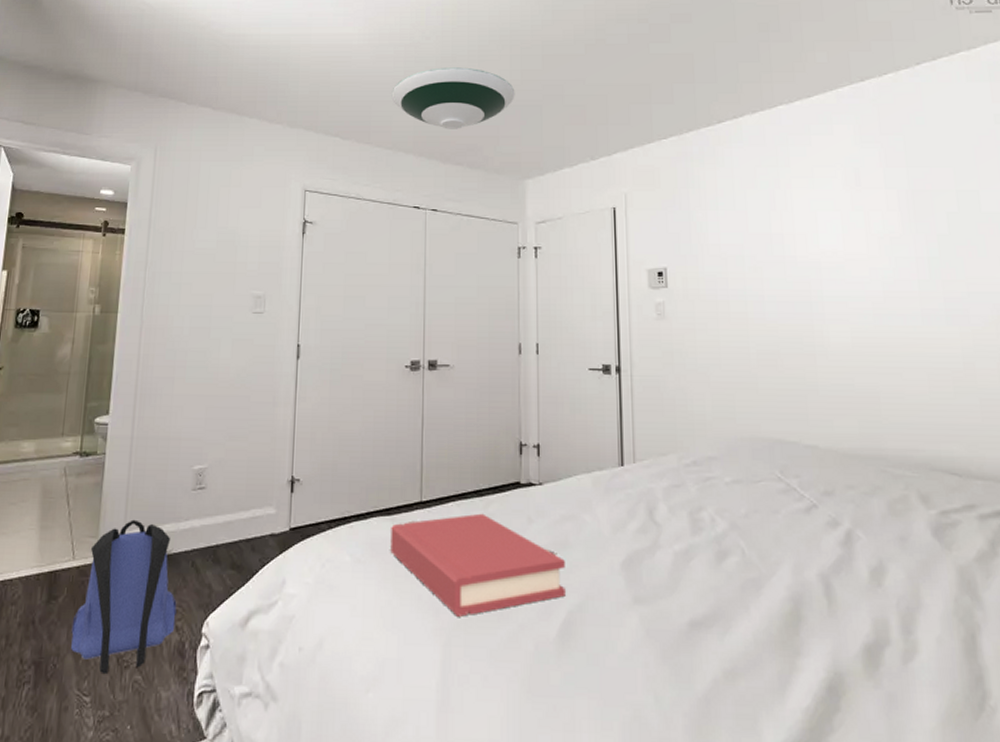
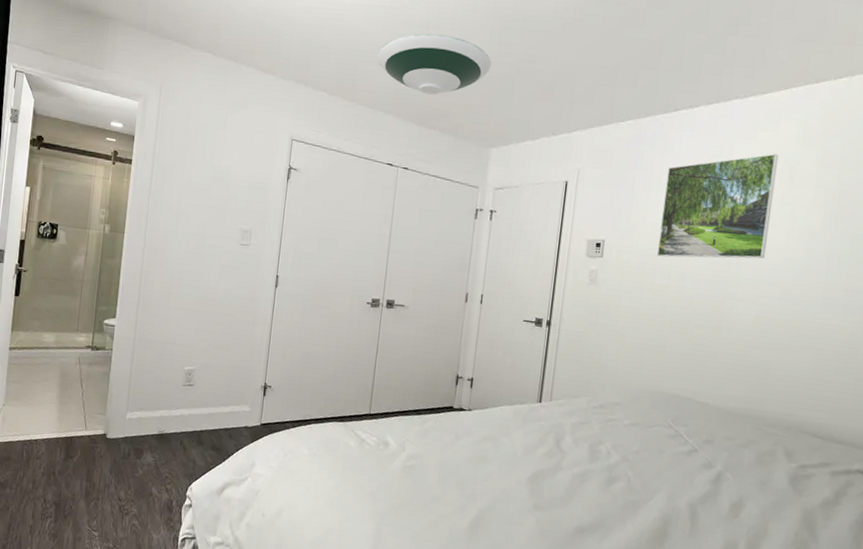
backpack: present [71,519,177,675] -> none [83,404,168,518]
hardback book: present [390,513,565,617] -> none [341,427,482,505]
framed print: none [723,157,847,280] -> present [656,153,779,259]

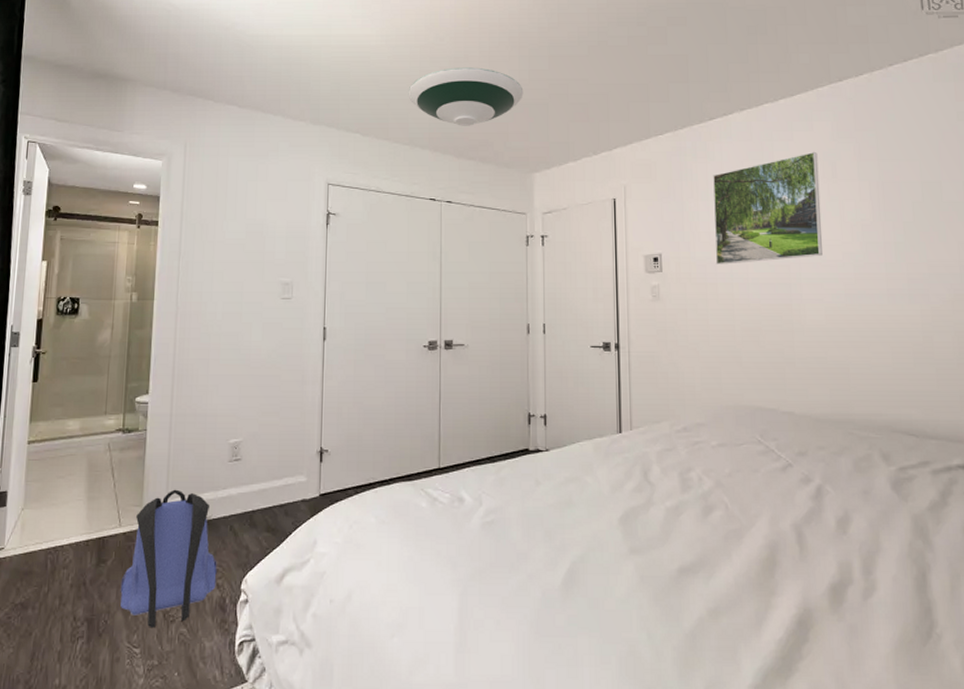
backpack: none [83,404,168,518] -> present [120,489,217,629]

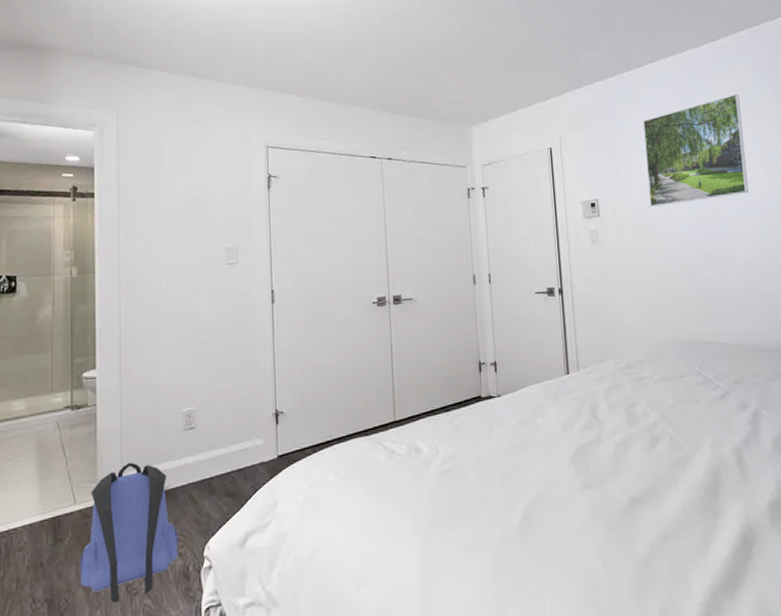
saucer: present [408,67,524,126] -> none [342,24,457,83]

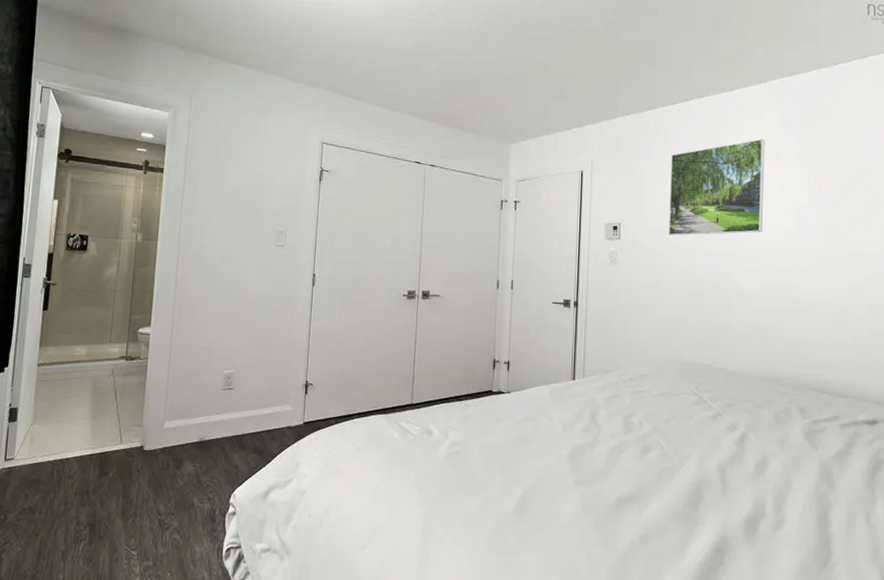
backpack: present [79,462,178,603] -> none [120,412,209,534]

